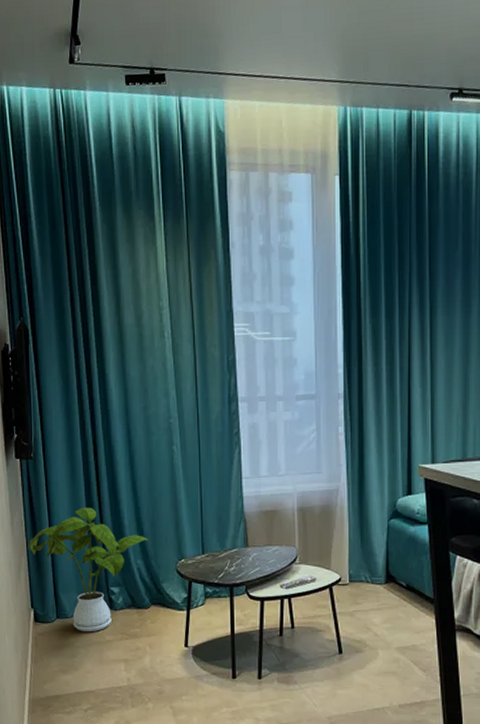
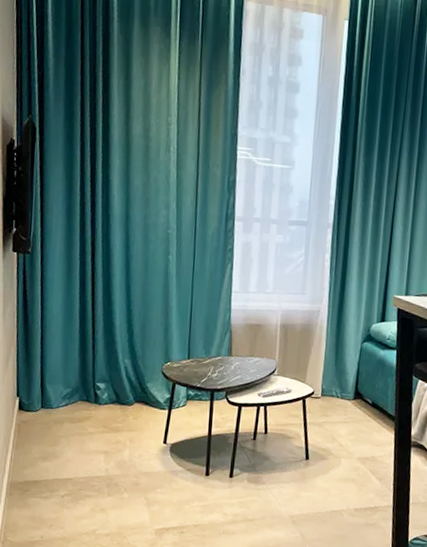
house plant: present [27,508,151,632] -> none [18,305,140,423]

